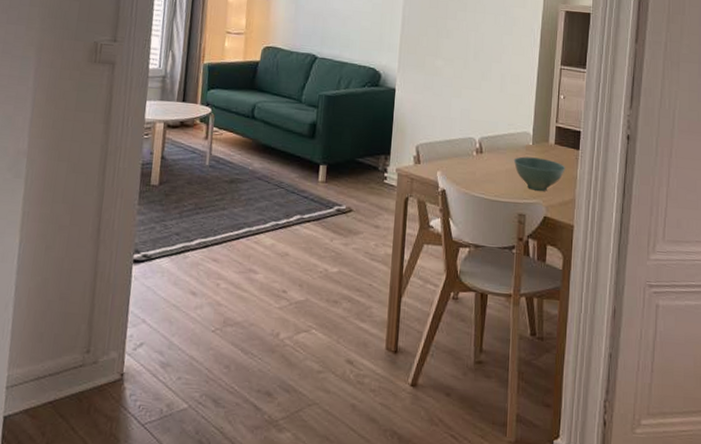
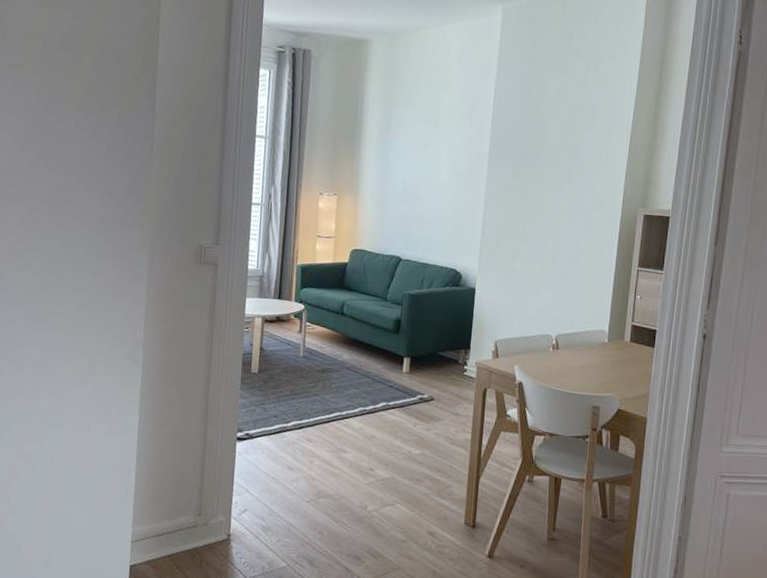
bowl: present [513,156,566,191] -> none [588,353,641,386]

